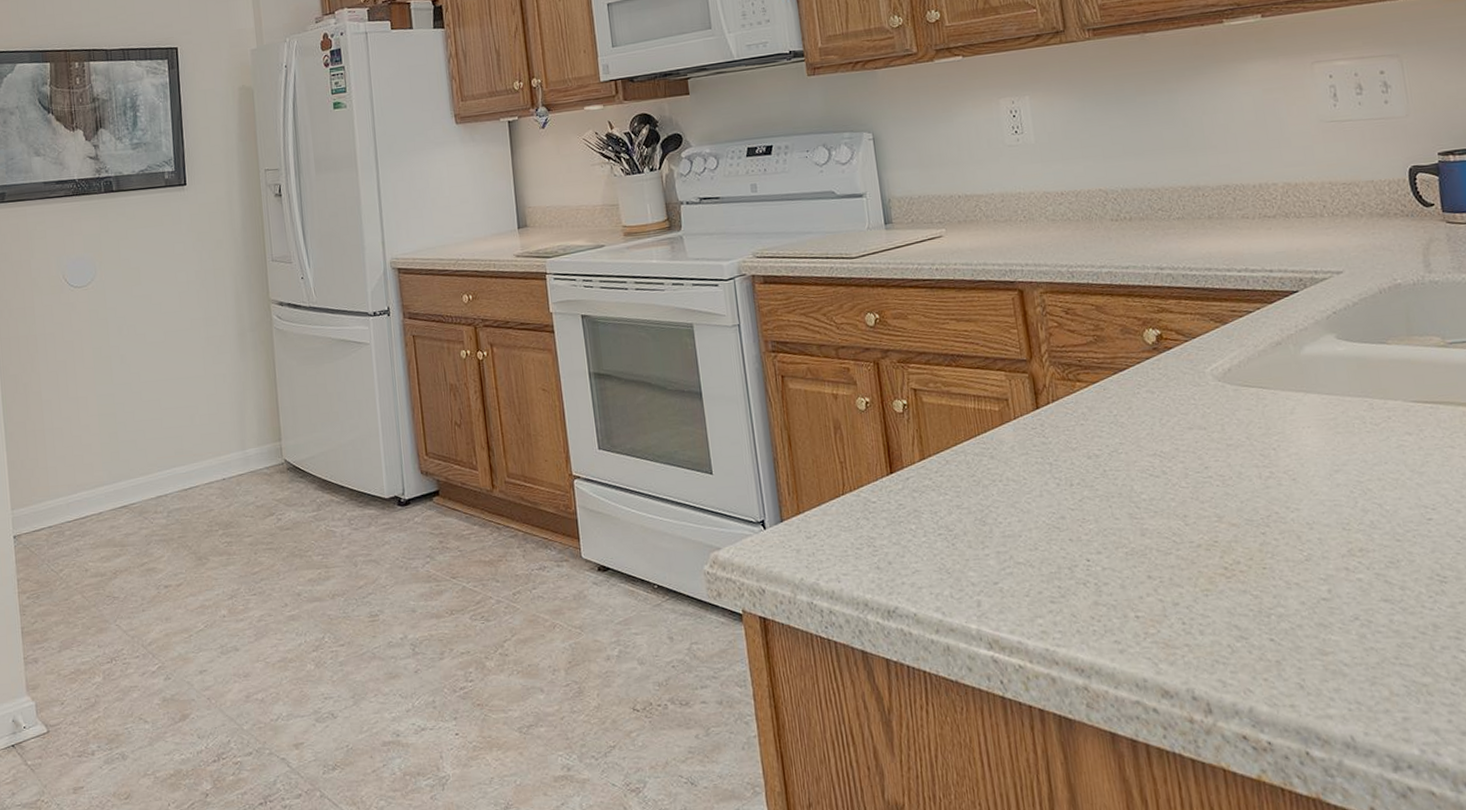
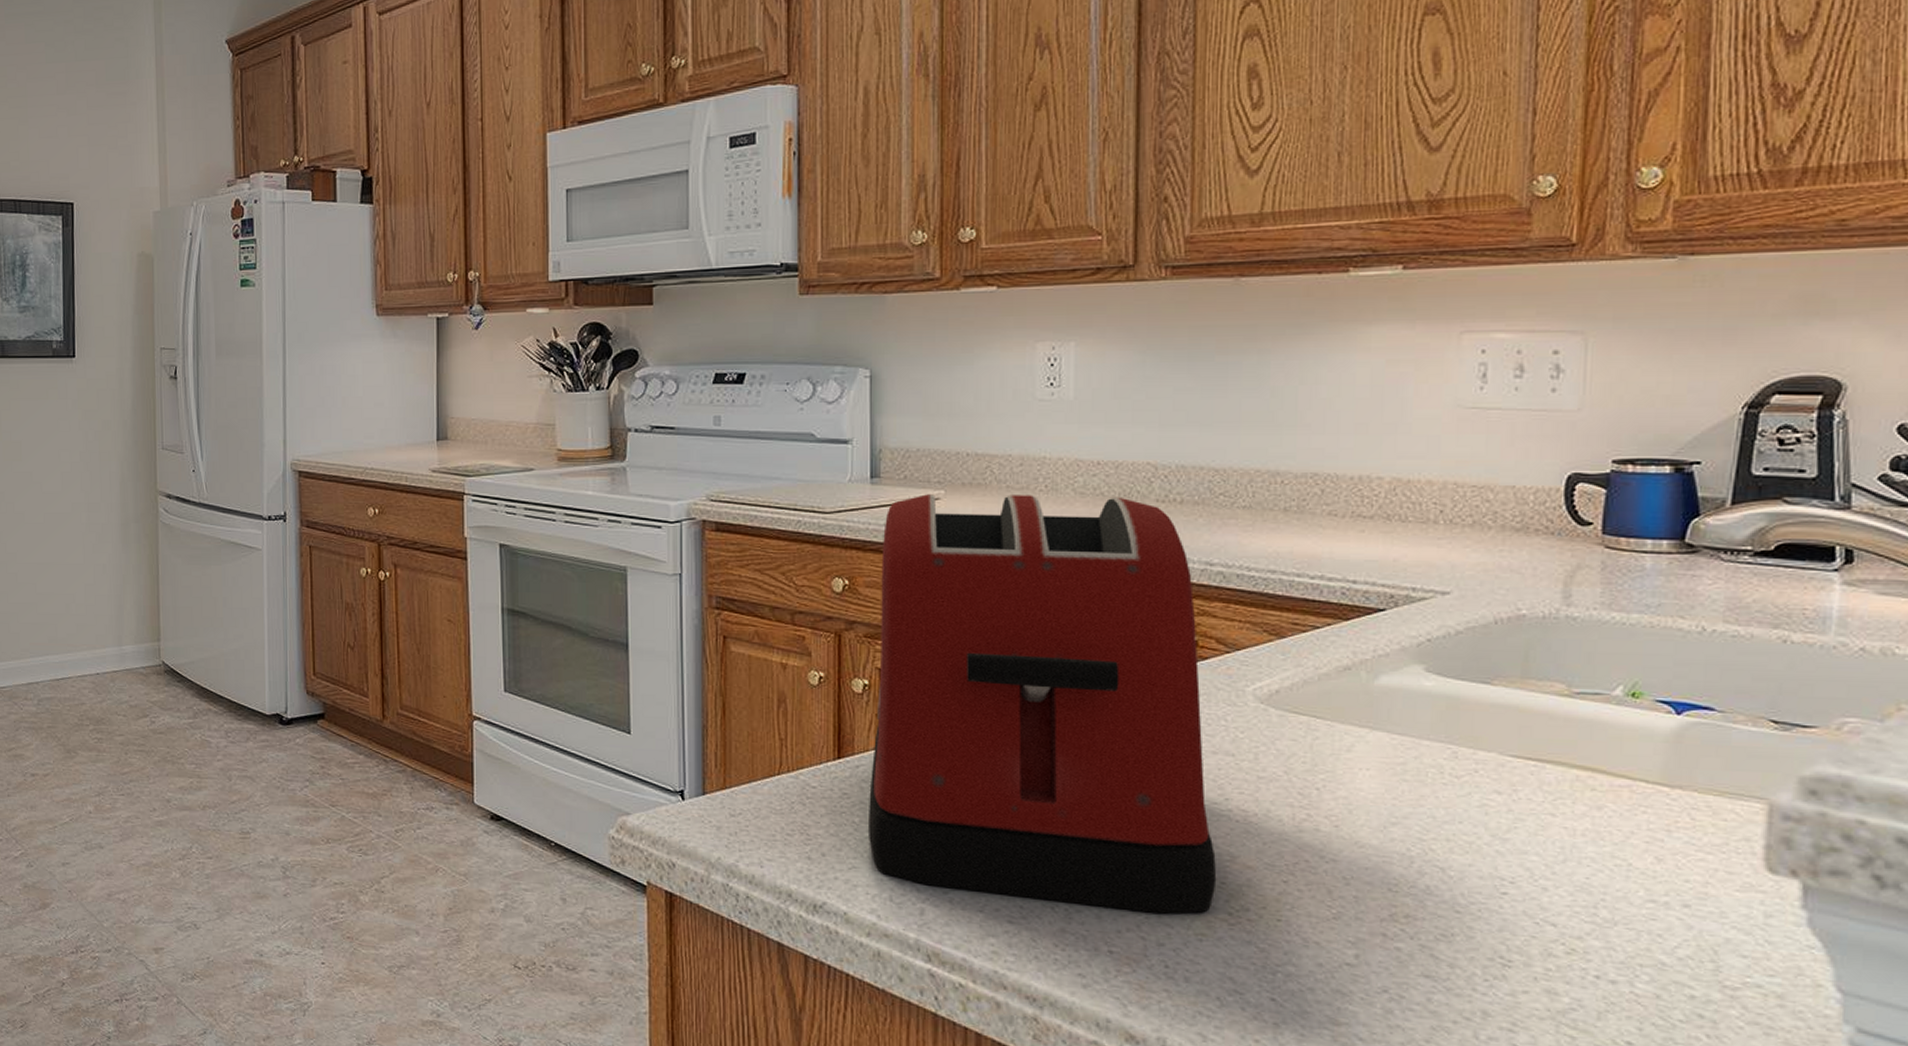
toaster: none [901,219,1211,579] -> present [869,494,1217,914]

